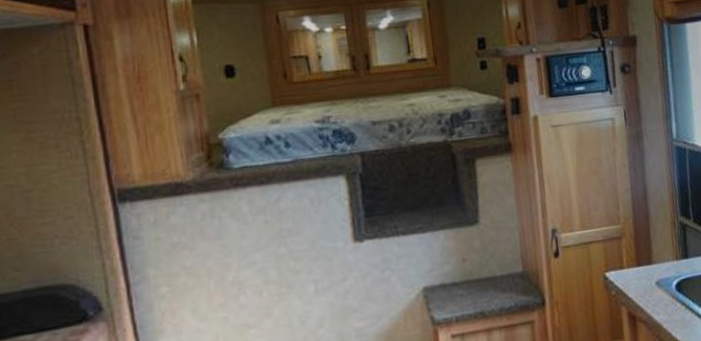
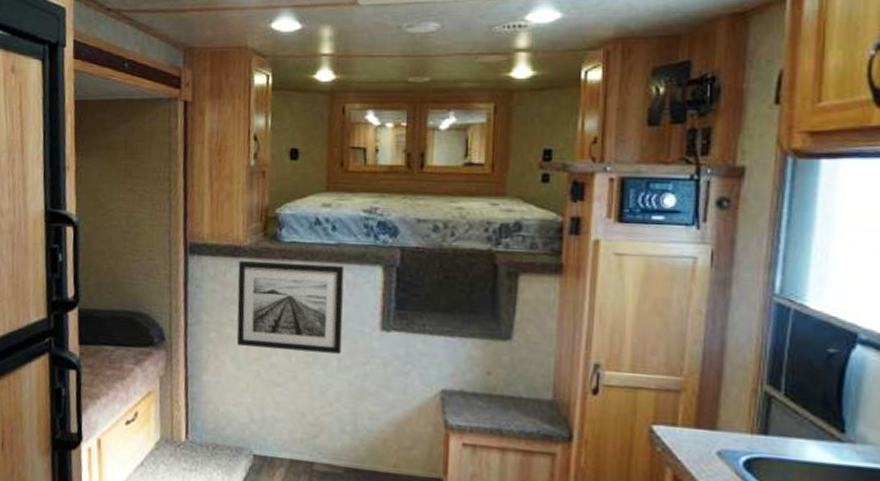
wall art: none [183,183,316,296] -> present [236,260,345,354]

